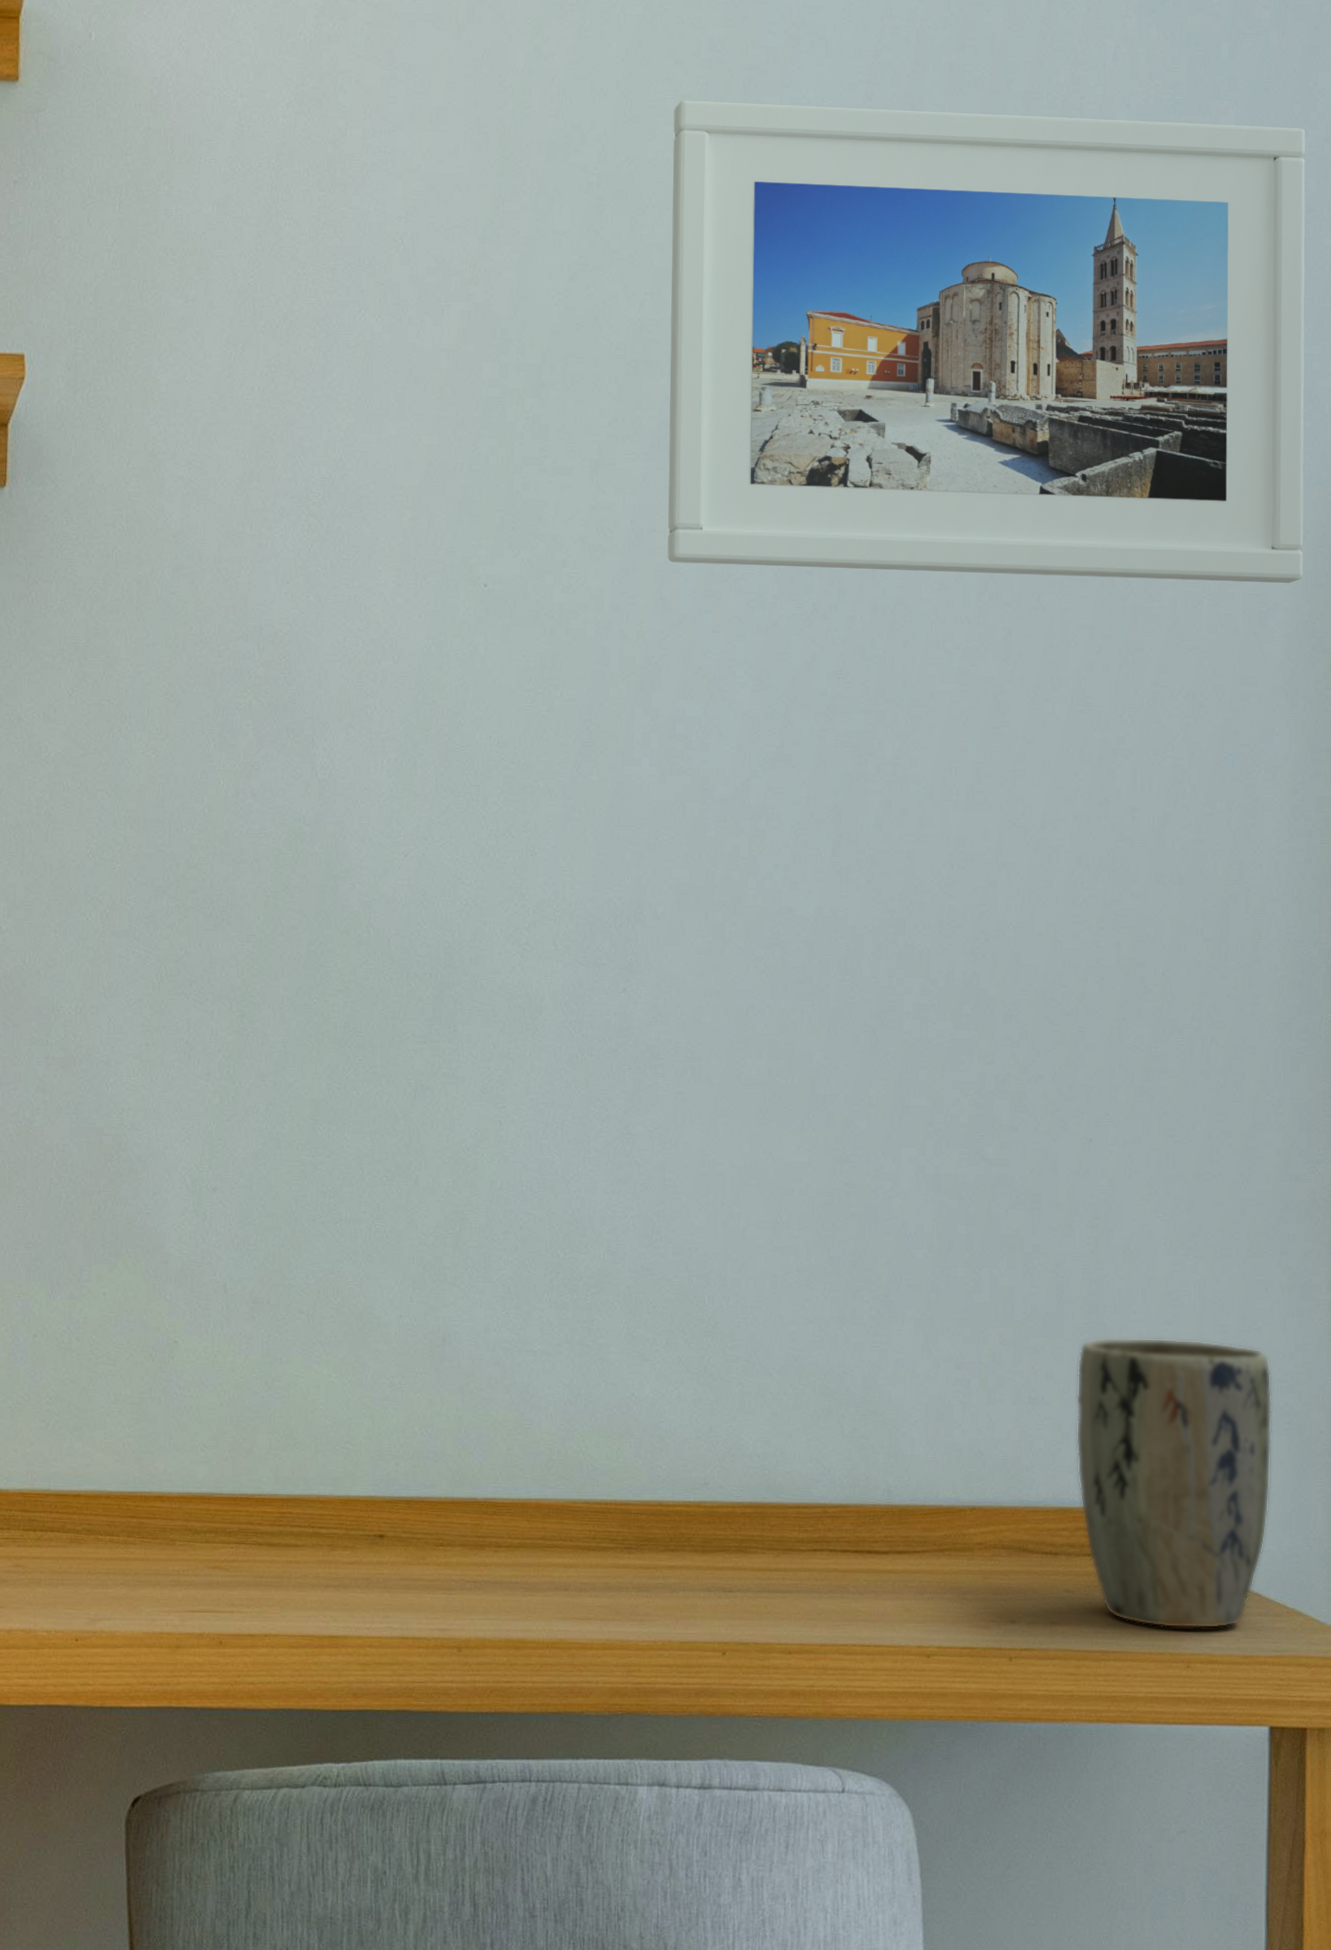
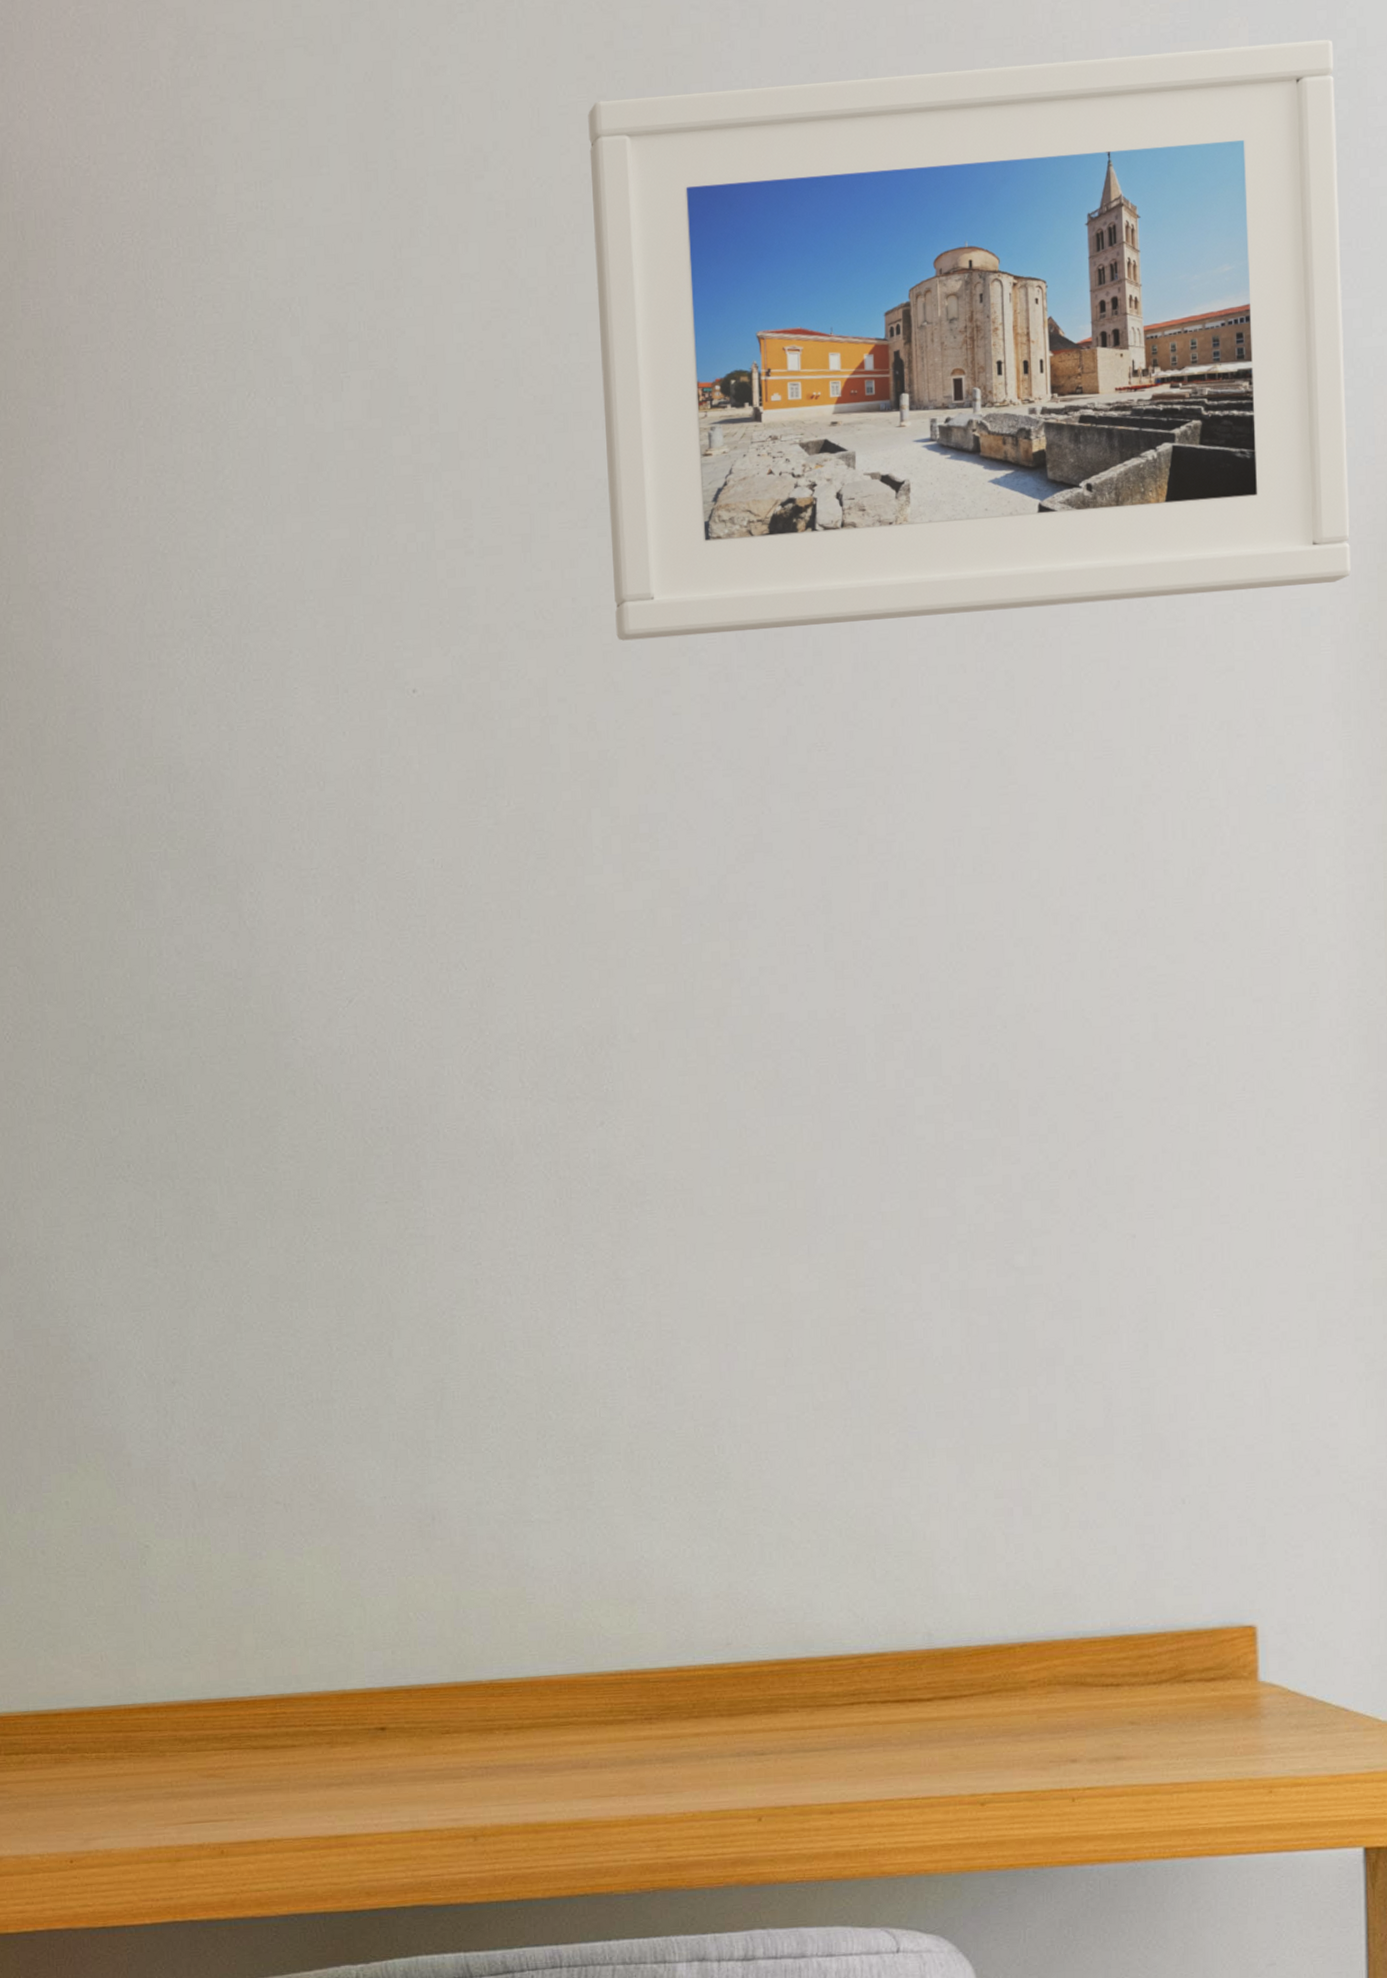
plant pot: present [1075,1337,1272,1629] -> none [1131,1442,1355,1754]

